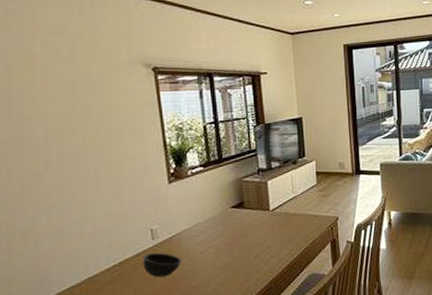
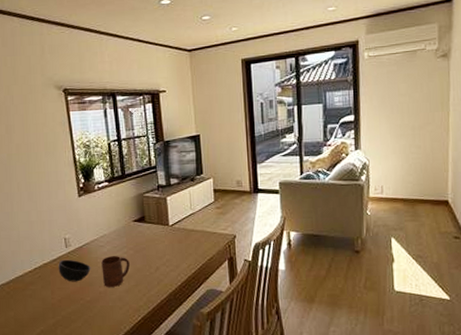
cup: none [194,245,226,281] -> present [101,256,130,288]

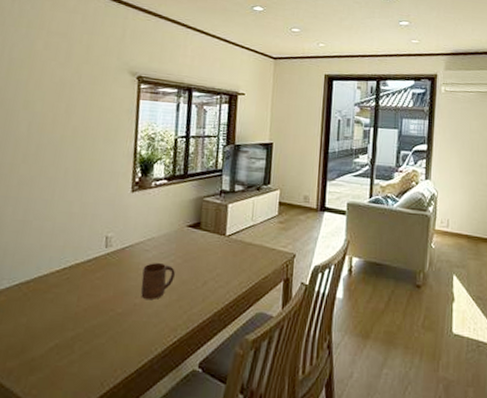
bowl: present [58,259,91,282] -> none [91,261,130,289]

